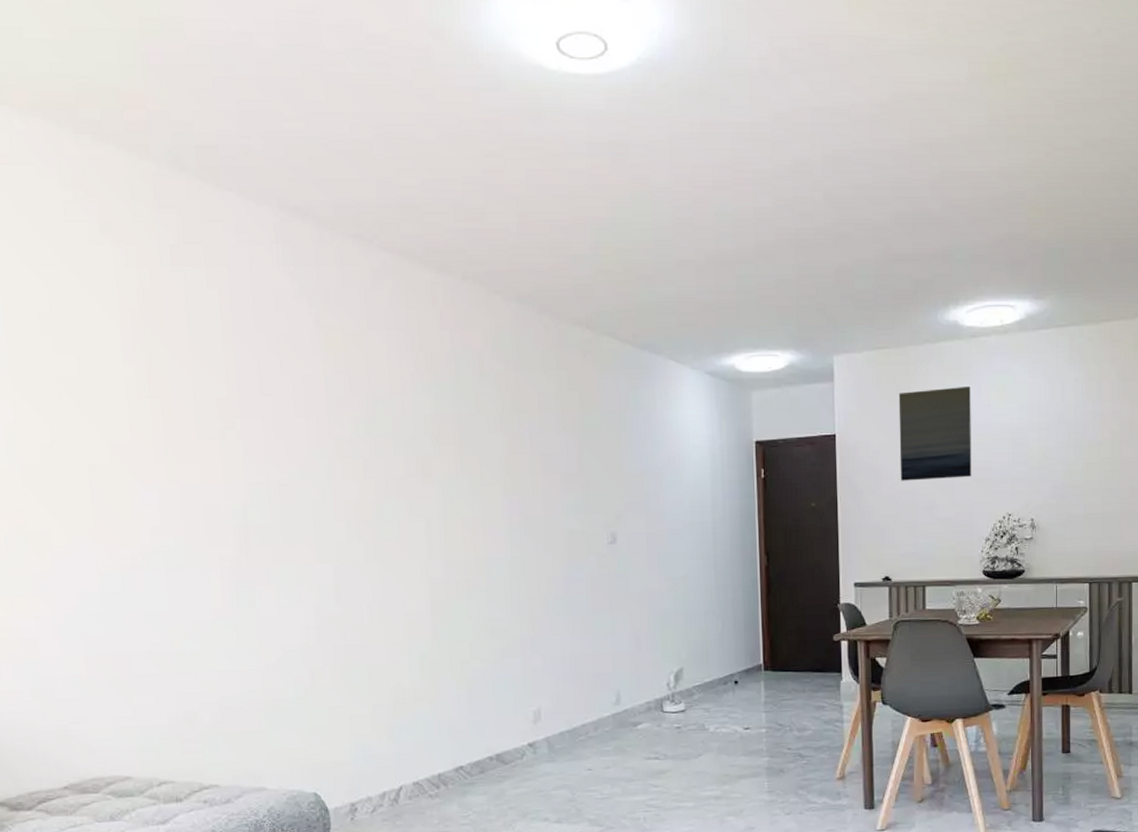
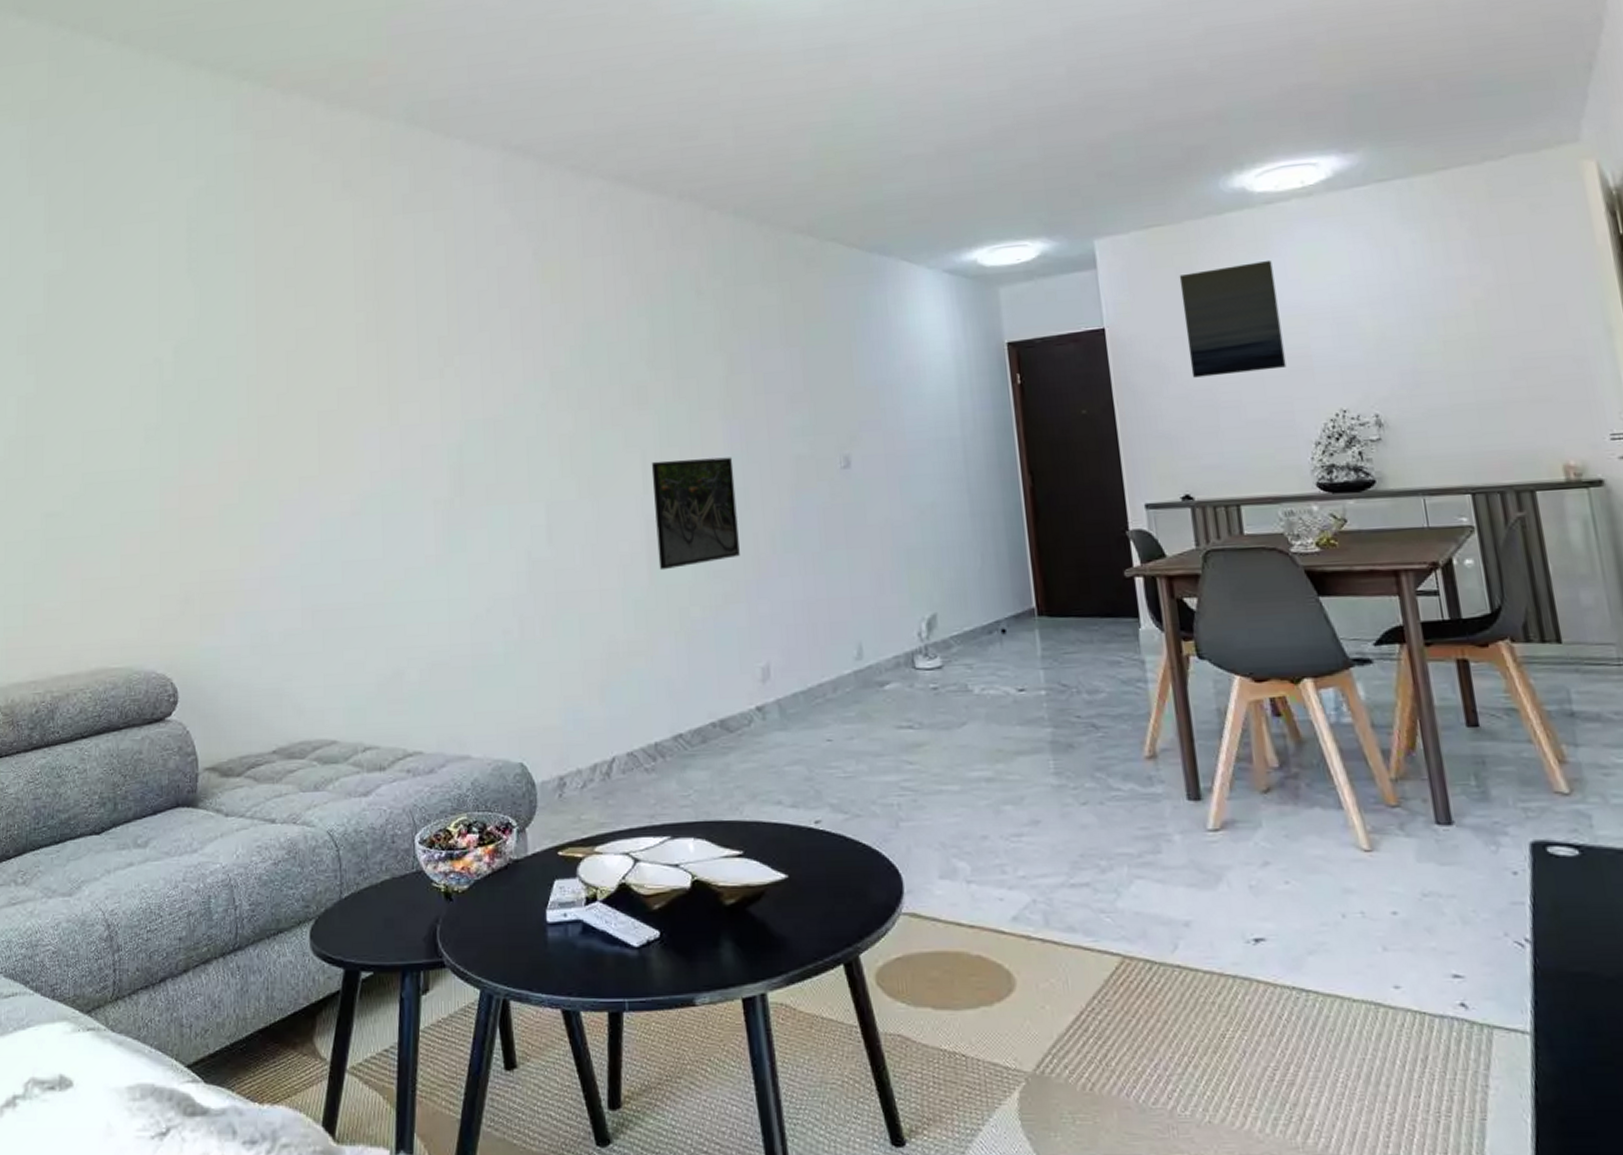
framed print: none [435,529,516,628] -> present [651,457,740,571]

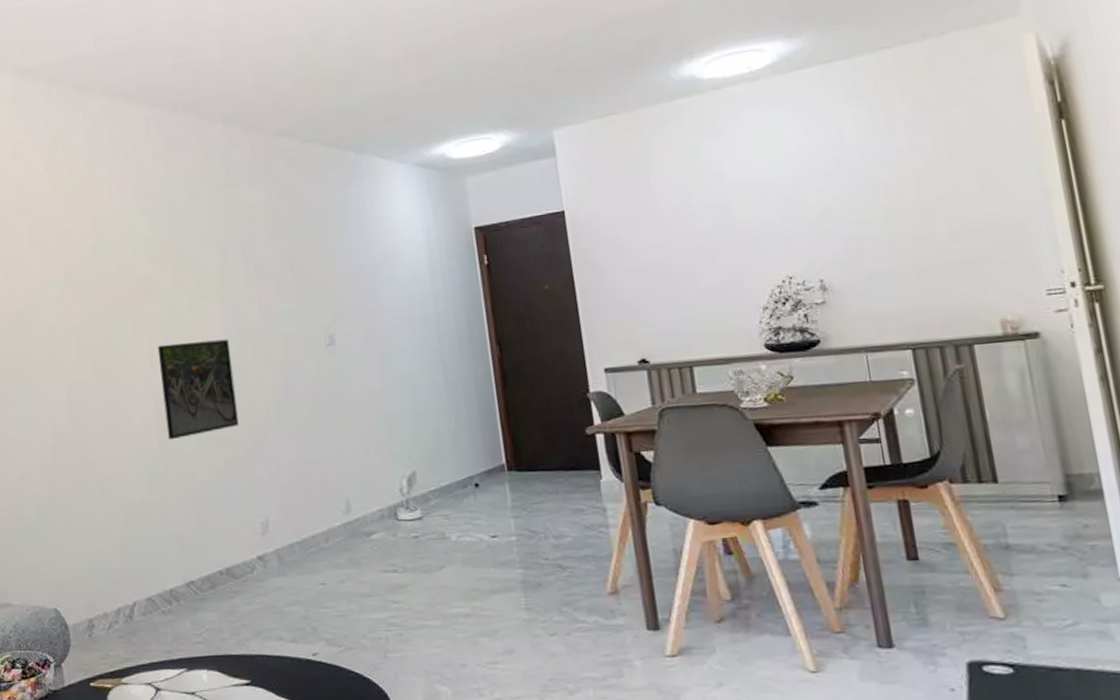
wall art: present [1179,259,1287,378] -> none [633,141,735,252]

